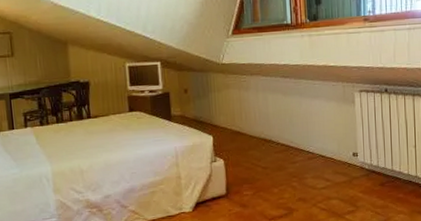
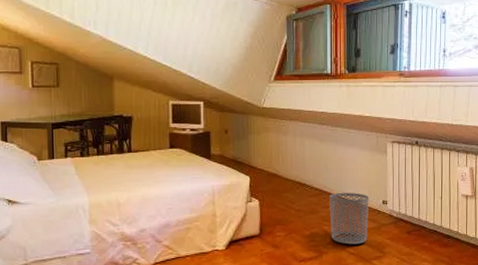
waste bin: none [297,146,339,200] -> present [330,193,370,245]

